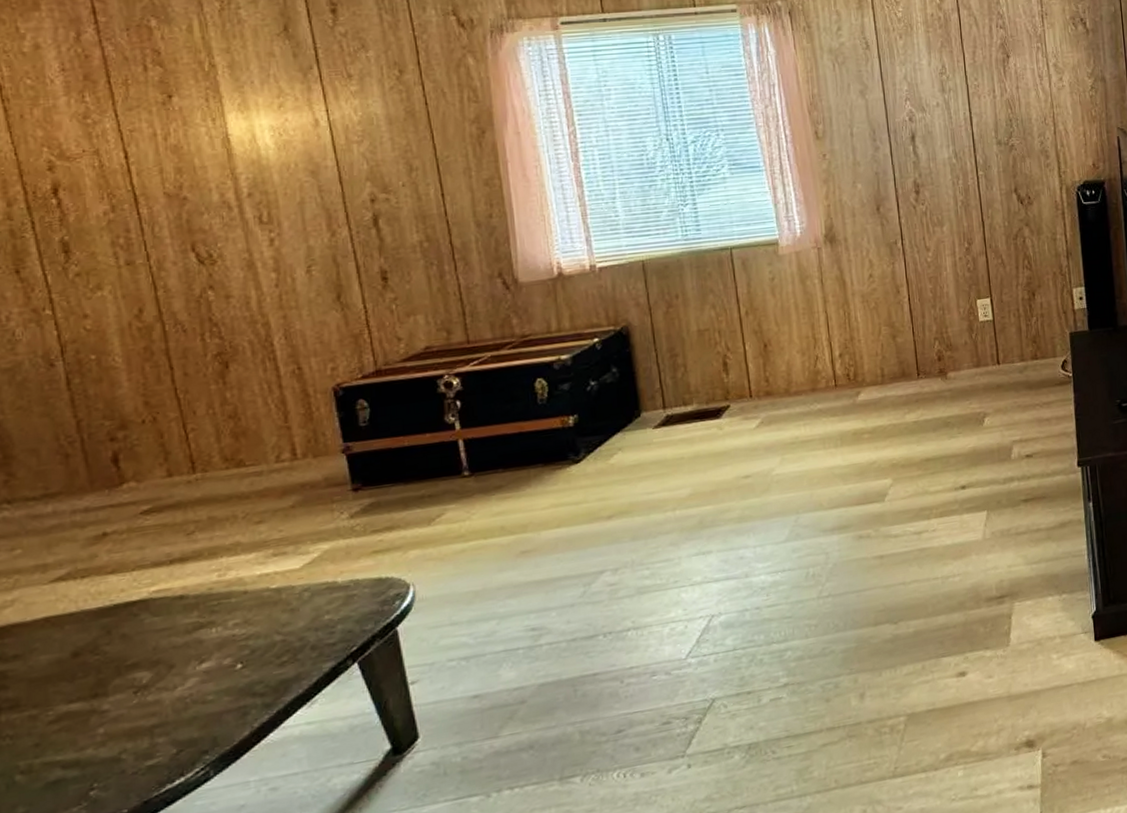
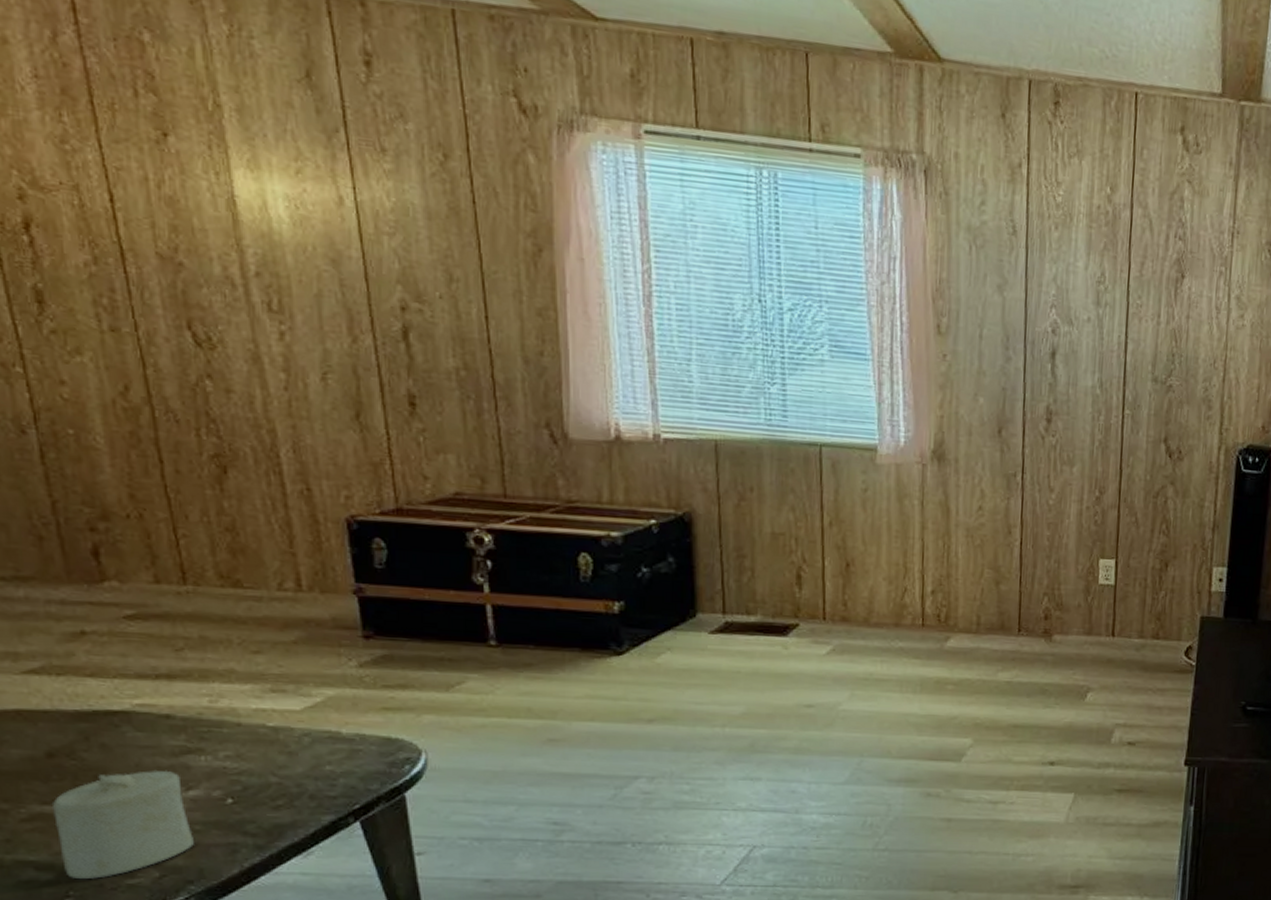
candle: none [77,648,208,771] -> present [51,770,194,879]

